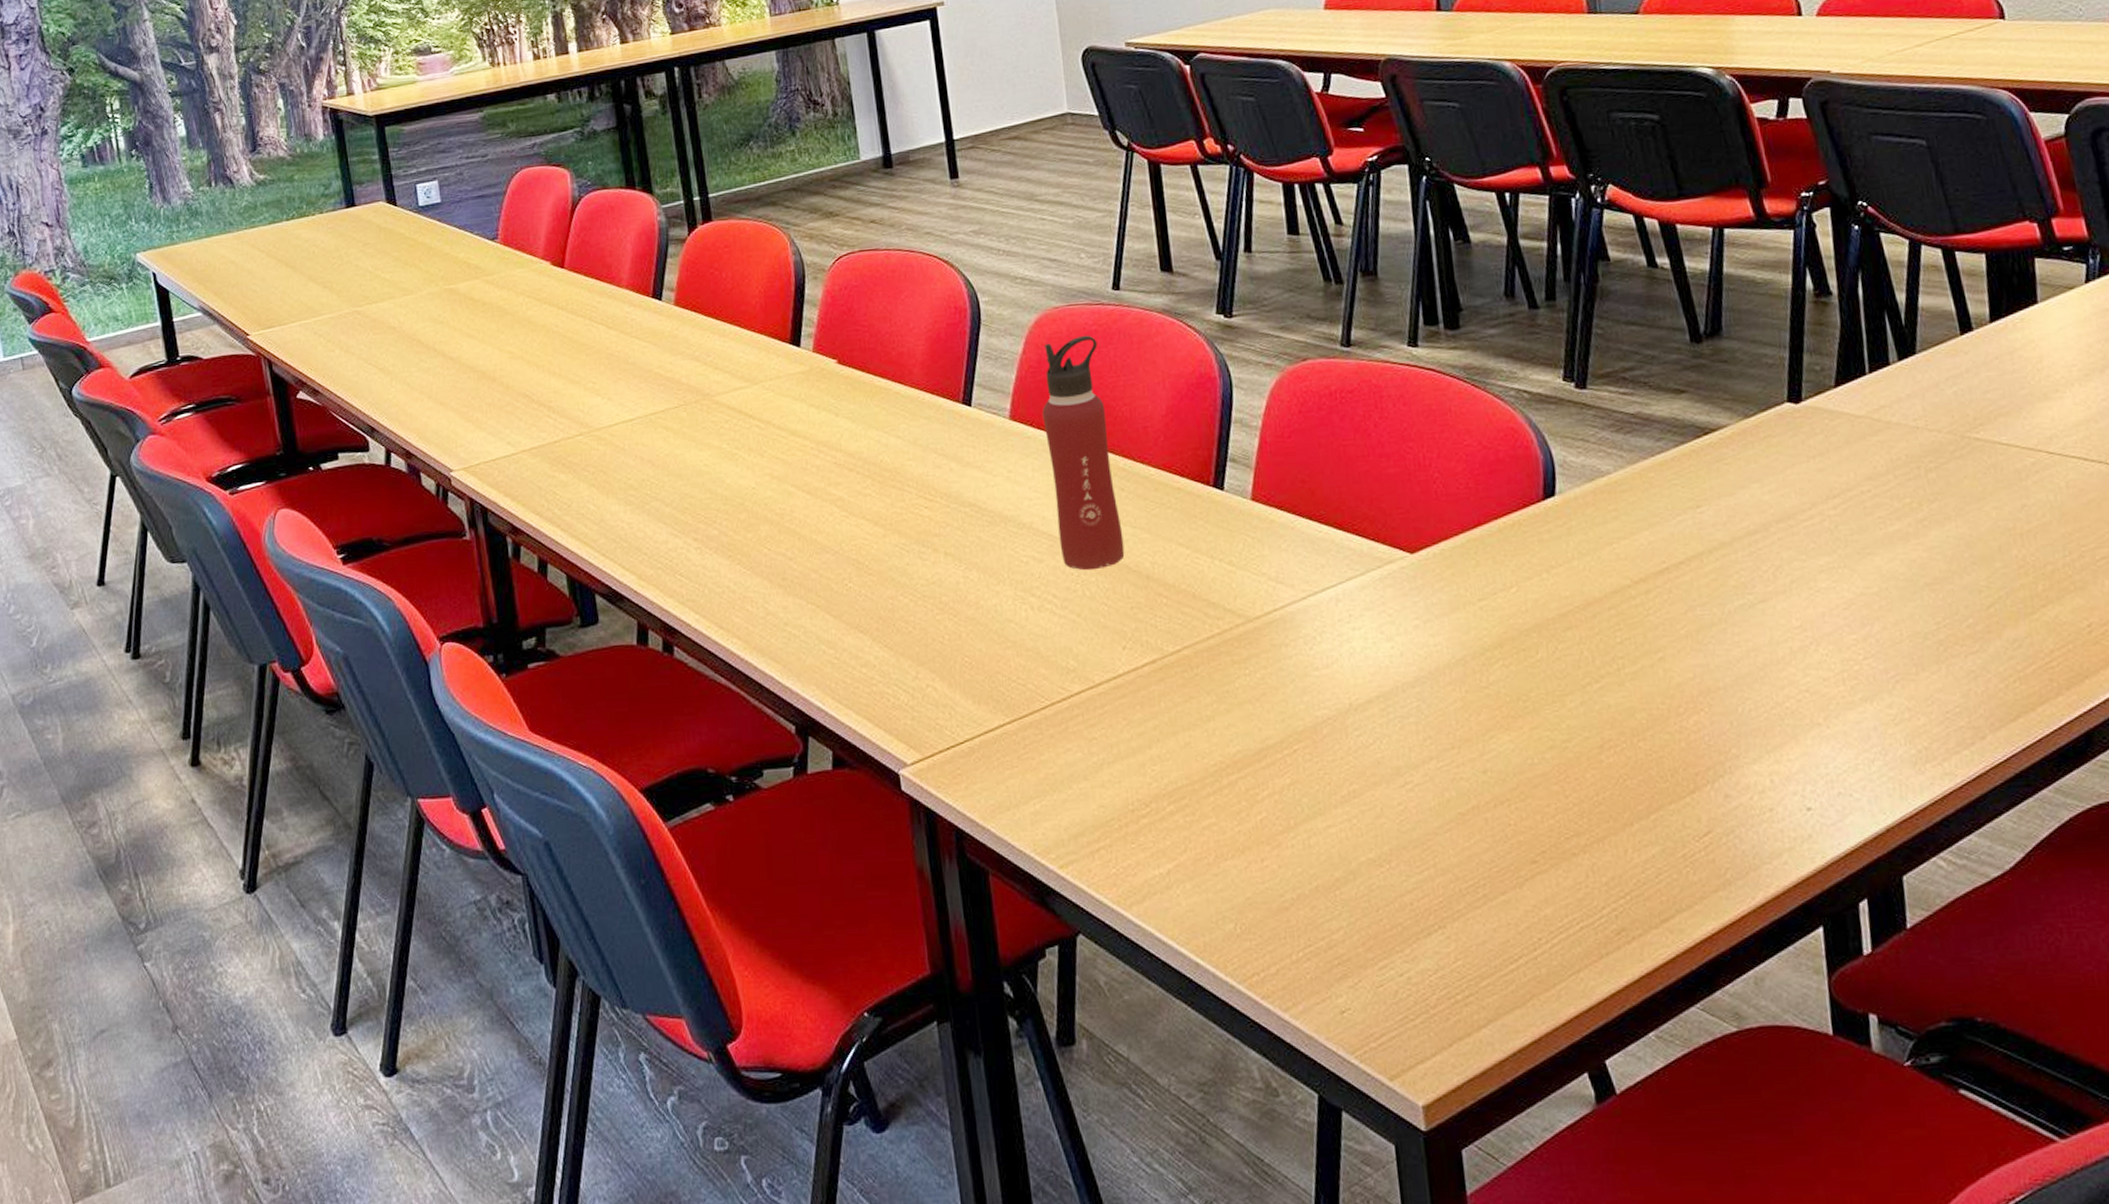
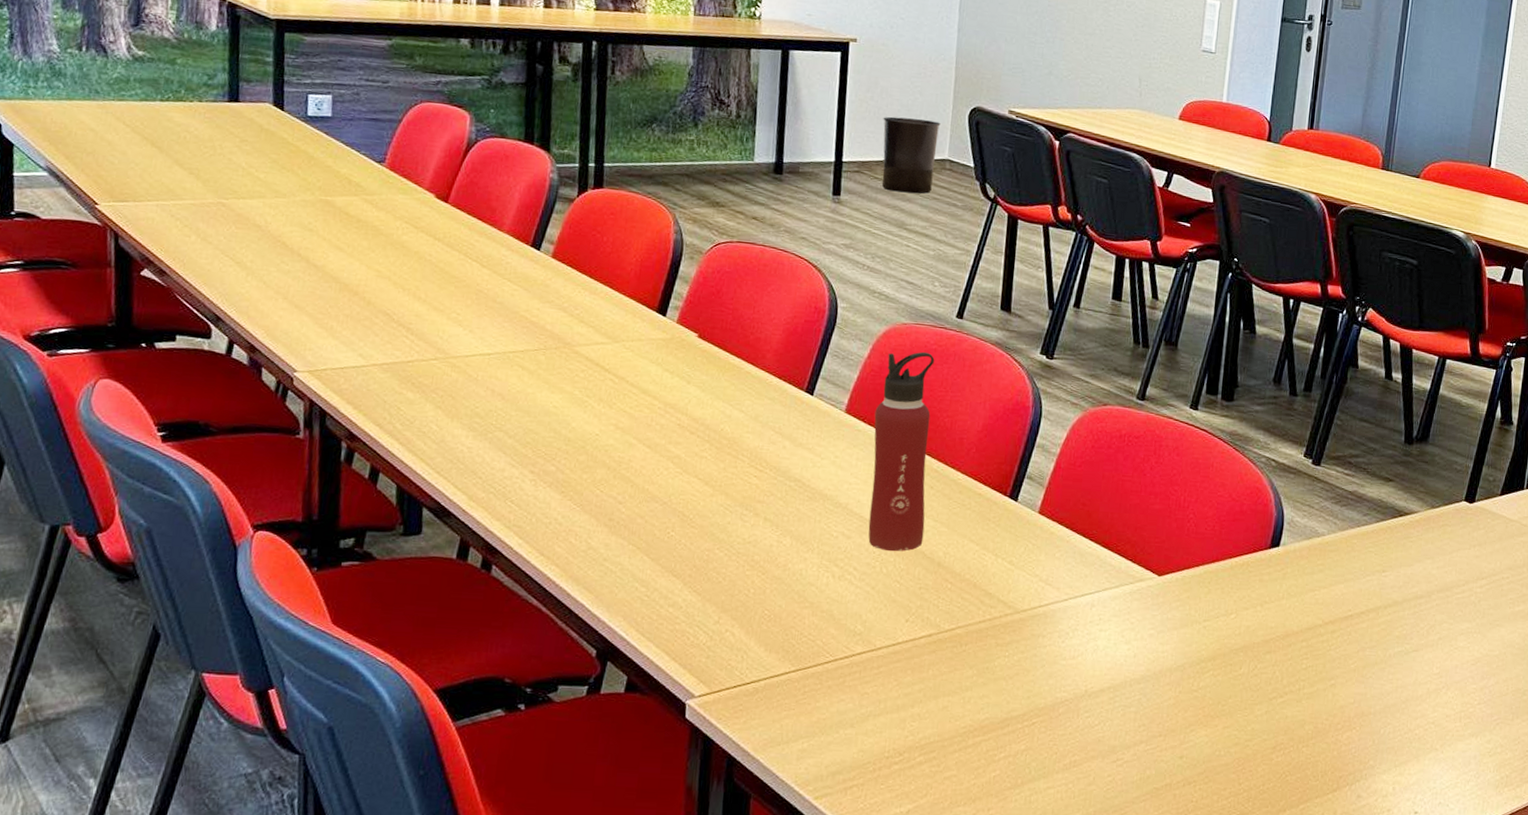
waste bin: none [988,73,1057,161] -> present [882,116,941,194]

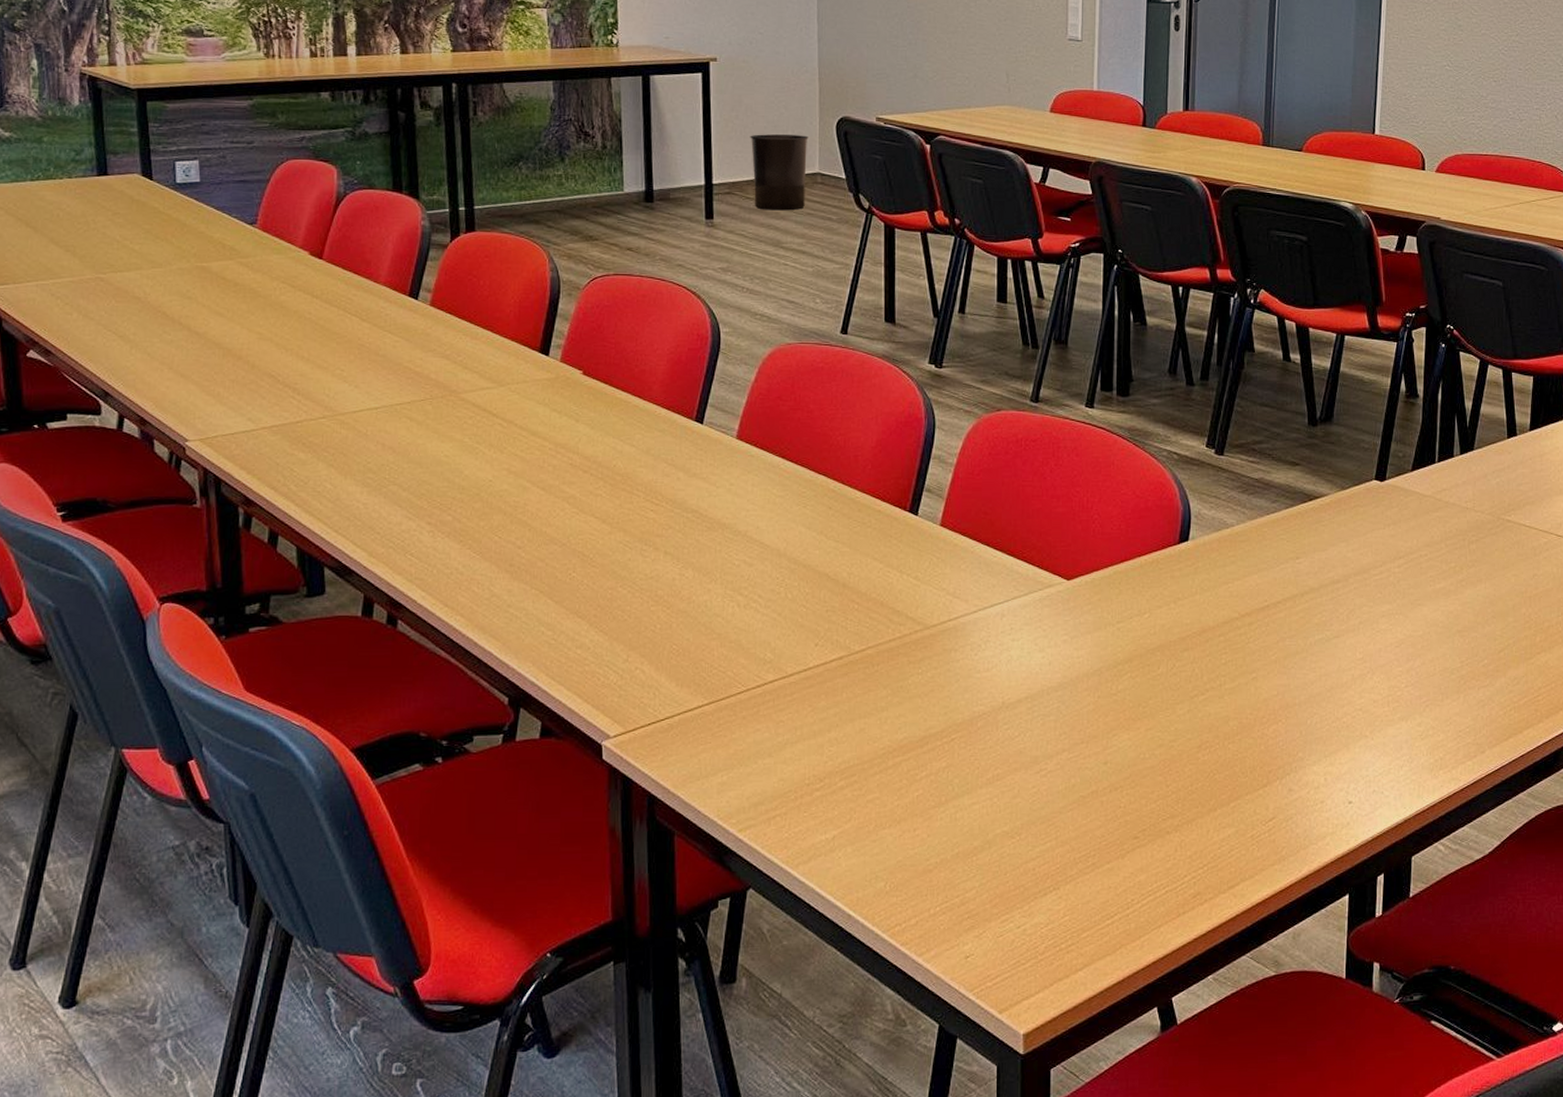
water bottle: present [868,351,935,552] -> none [766,370,826,576]

